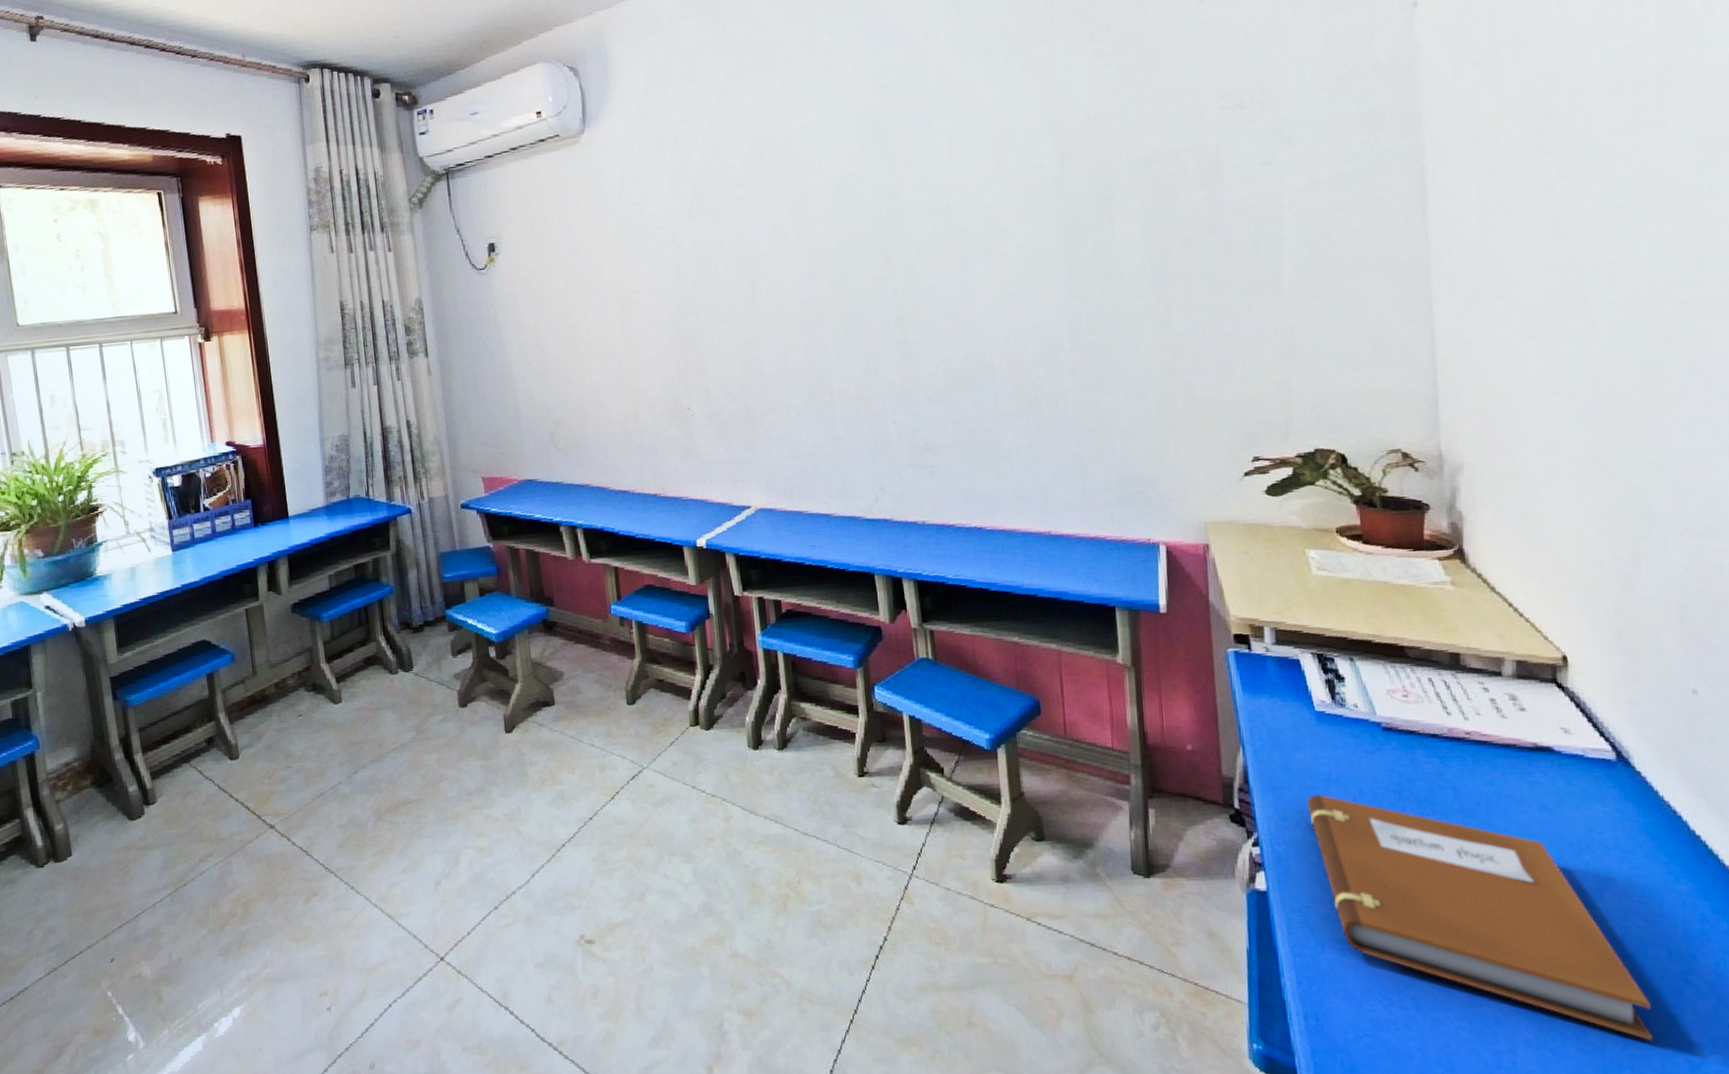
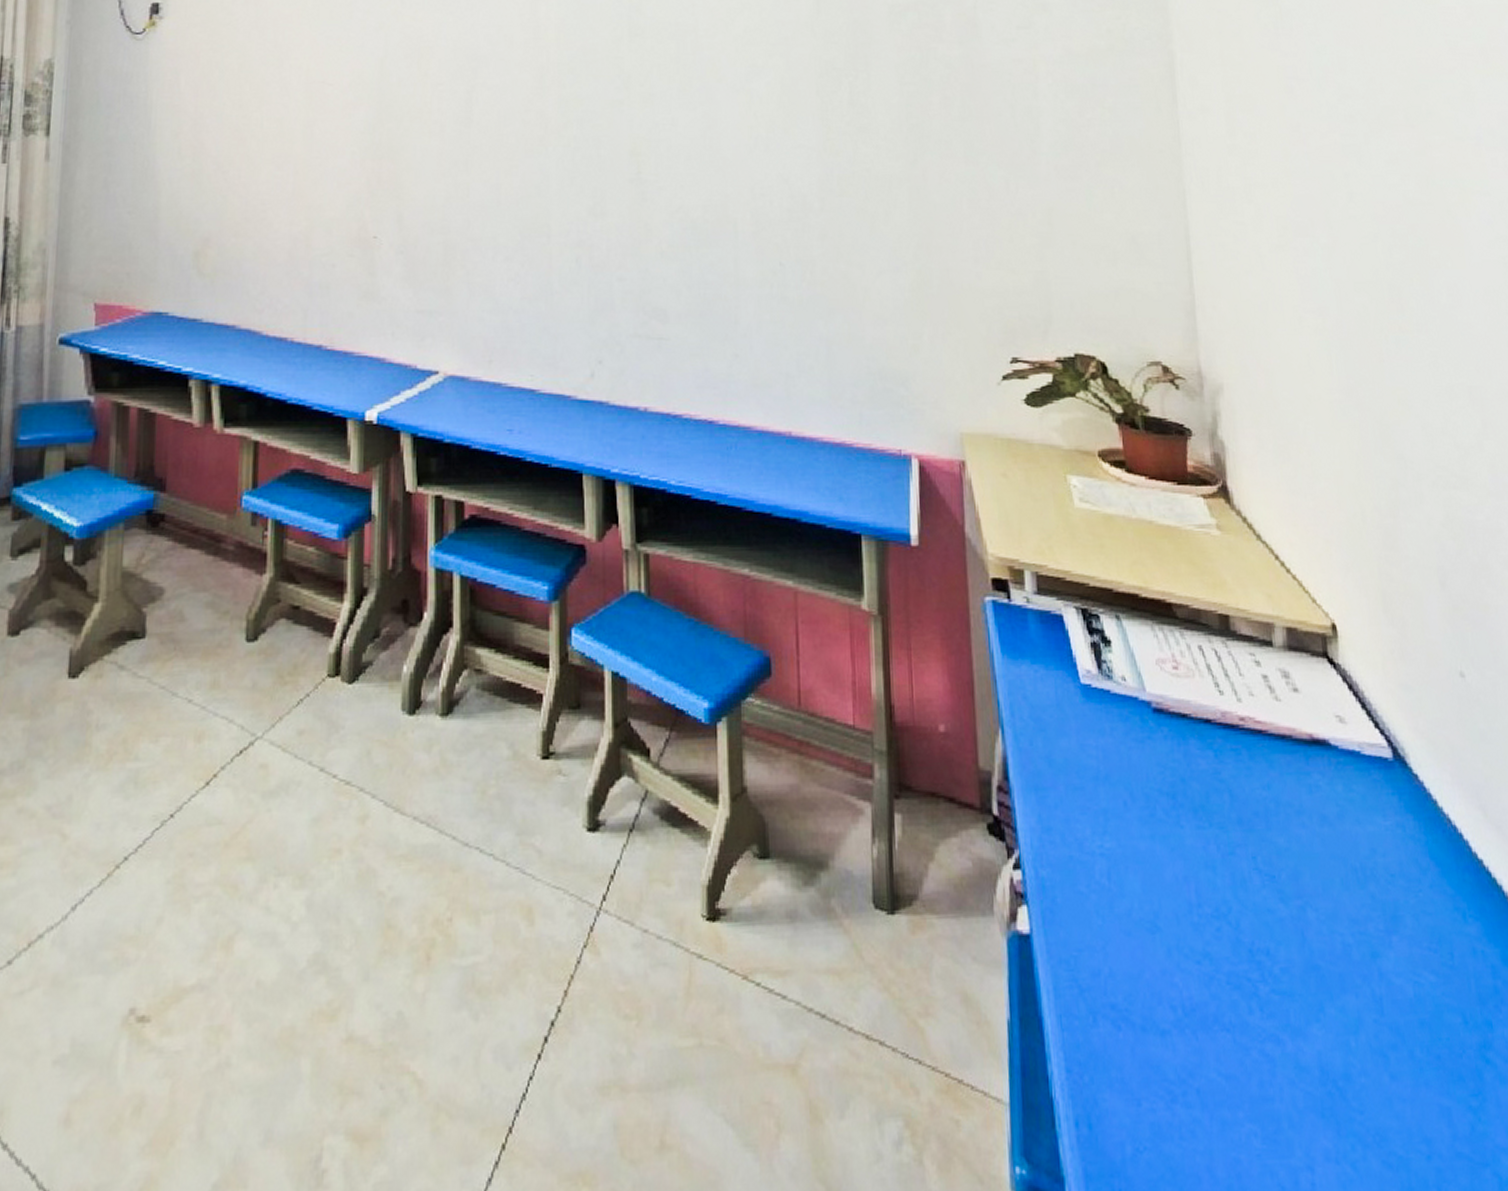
notebook: present [1306,794,1652,1041] -> none [1072,797,1457,1147]

